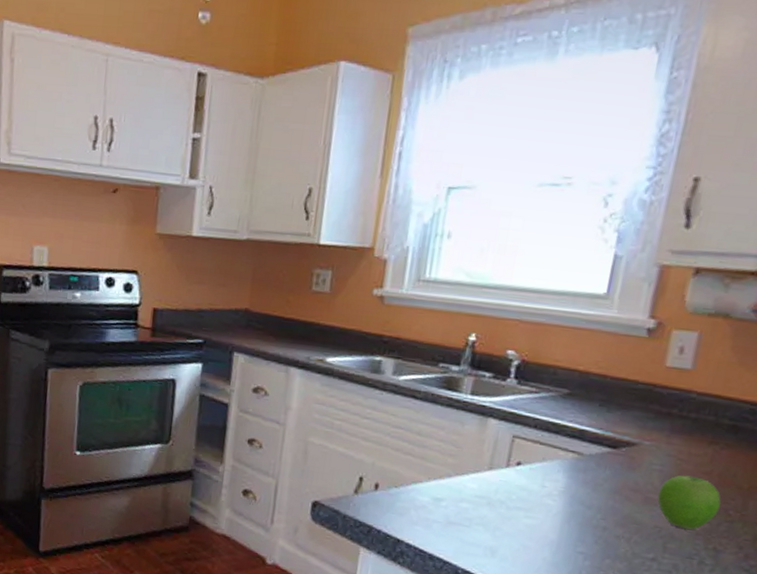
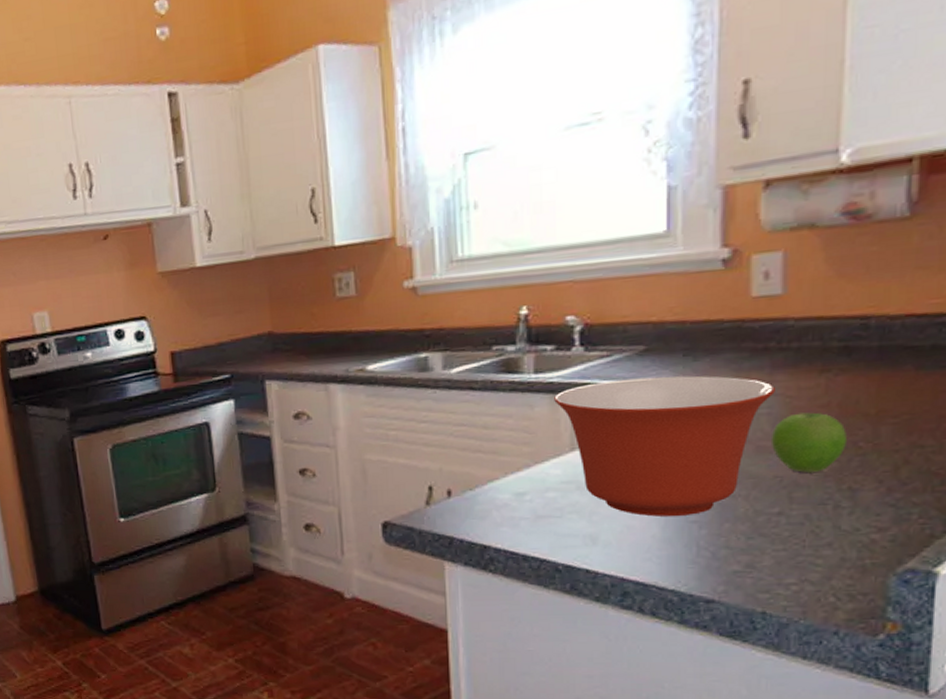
mixing bowl: none [483,414,670,547] -> present [554,375,775,517]

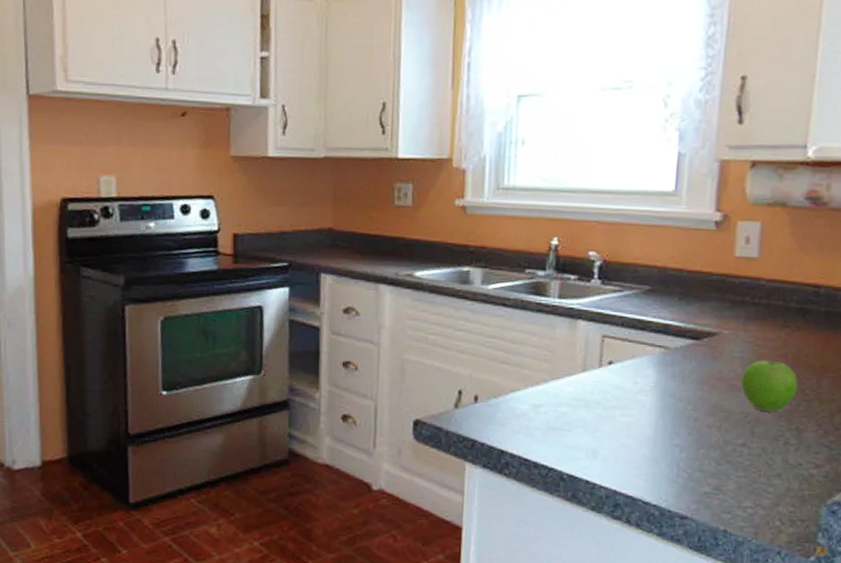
mixing bowl: present [554,375,775,517] -> none [573,313,747,440]

